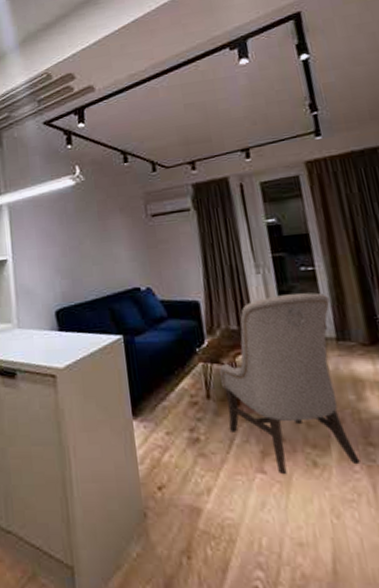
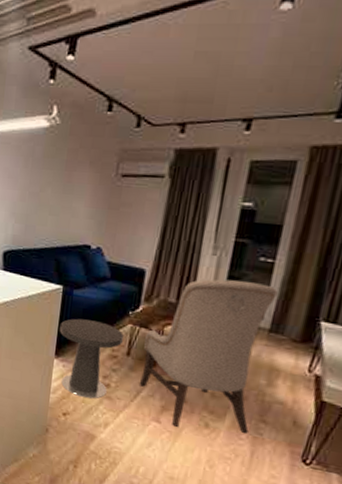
side table: none [129,366,199,461] -> present [59,318,124,399]

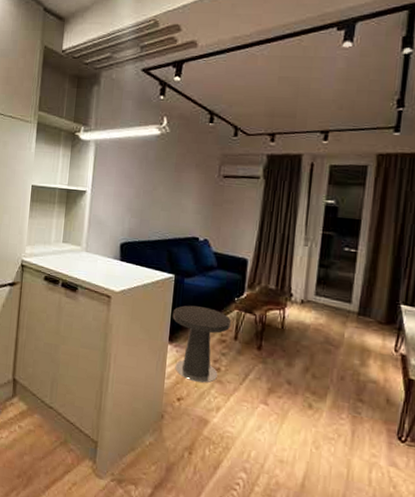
chair: present [140,279,278,434] -> none [248,267,362,413]

